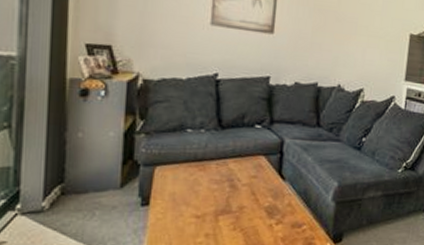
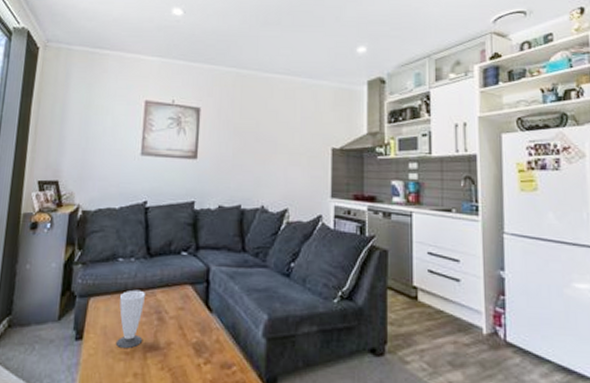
cup: none [185,159,218,213] -> present [115,289,146,349]

